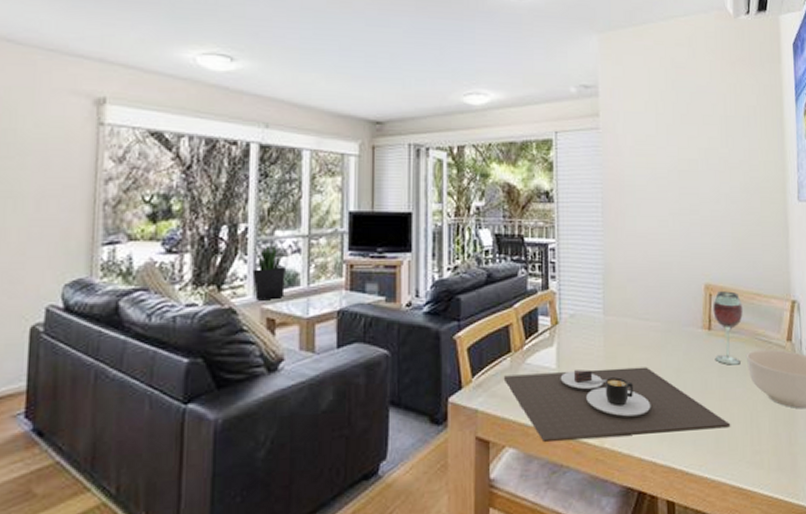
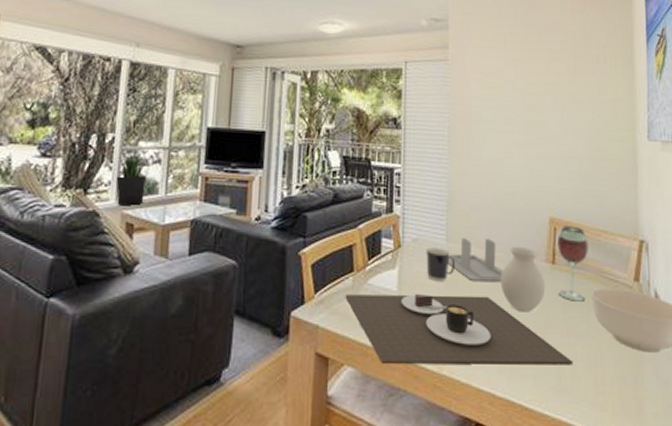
mug: none [584,322,614,355] -> present [426,247,456,281]
napkin holder: none [605,309,661,352] -> present [447,238,503,281]
vase: none [658,314,703,380] -> present [500,246,546,312]

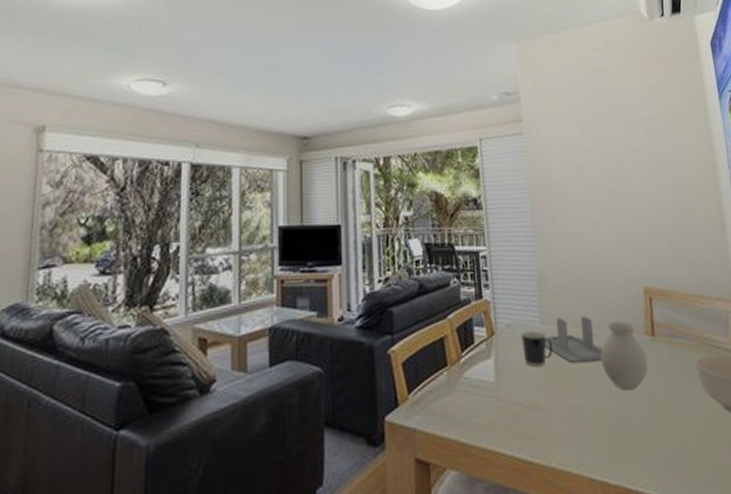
planter: present [116,153,146,206] -> none [184,262,217,320]
place setting: present [345,294,574,365] -> none [440,377,686,464]
wineglass: present [557,226,588,302] -> none [654,294,690,373]

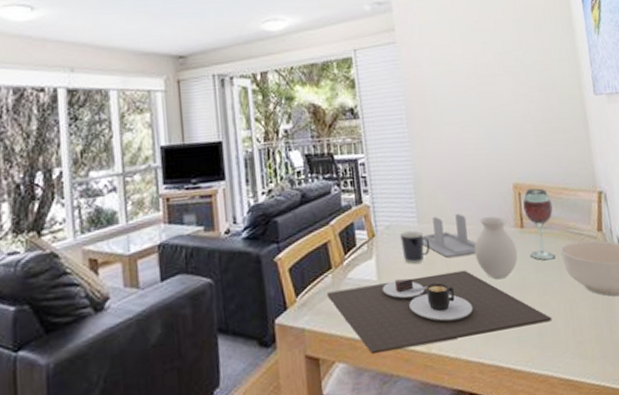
place setting: none [440,377,686,464] -> present [326,270,552,355]
wineglass: none [654,294,690,373] -> present [522,188,555,261]

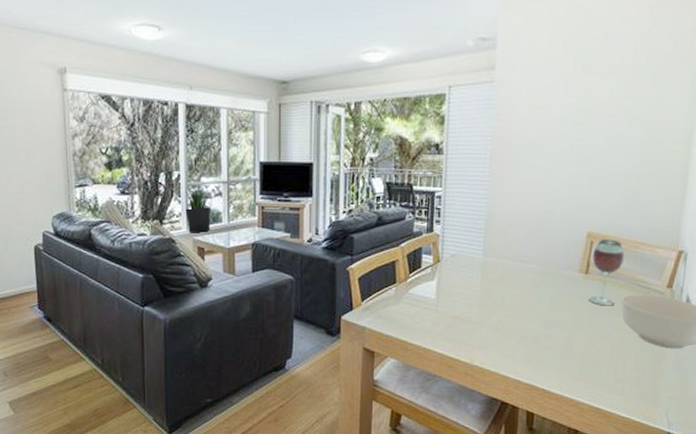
planter: none [70,186,105,243] -> present [185,188,211,233]
place setting: present [326,270,552,355] -> none [388,301,597,359]
mug: present [400,230,431,264] -> none [463,261,491,290]
napkin holder: present [422,214,477,258] -> none [483,253,536,290]
vase: present [474,216,518,280] -> none [532,259,577,316]

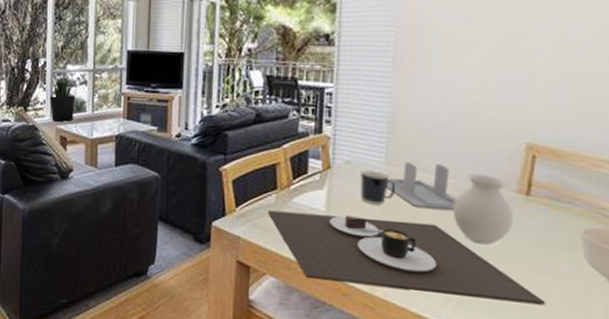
place setting: none [388,301,597,359] -> present [267,210,546,304]
mug: none [463,261,491,290] -> present [360,170,396,205]
napkin holder: none [483,253,536,290] -> present [386,162,457,210]
vase: none [532,259,577,316] -> present [452,173,515,245]
wineglass: present [588,239,625,306] -> none [531,153,583,240]

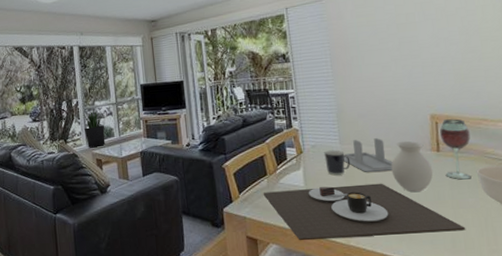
wineglass: none [531,153,583,240] -> present [439,118,471,180]

